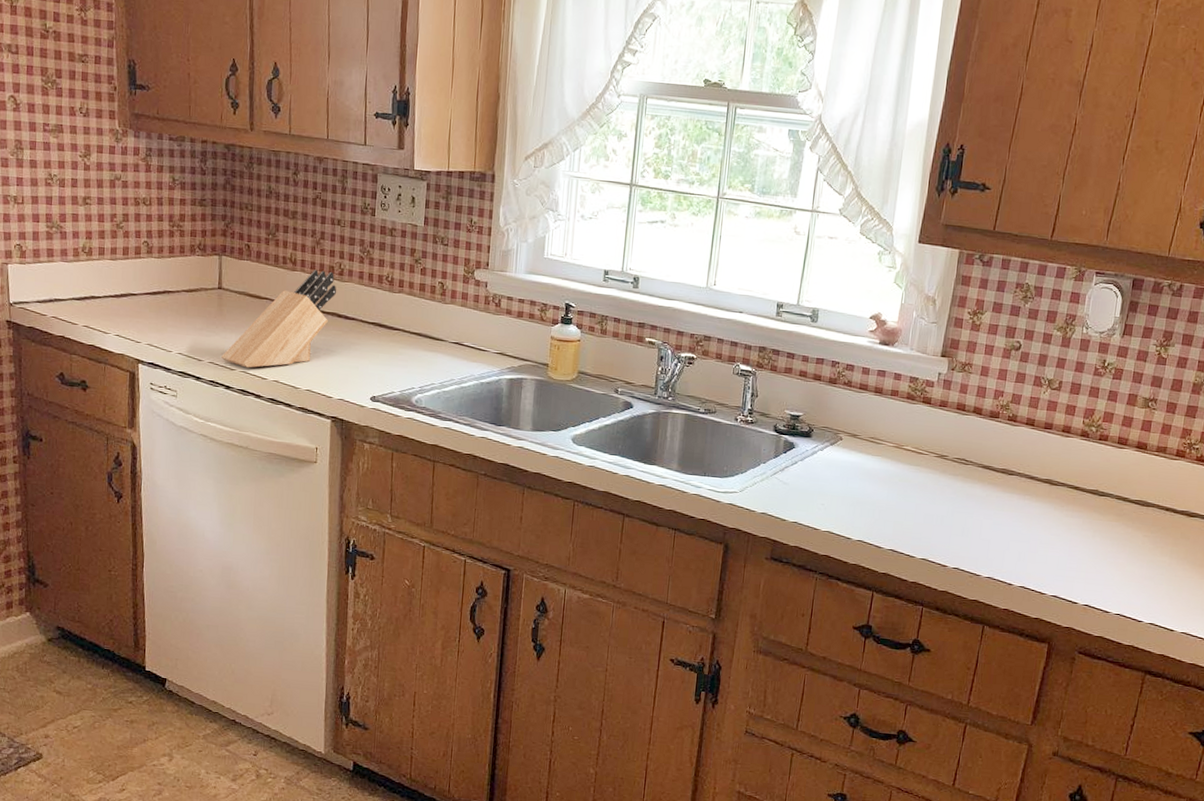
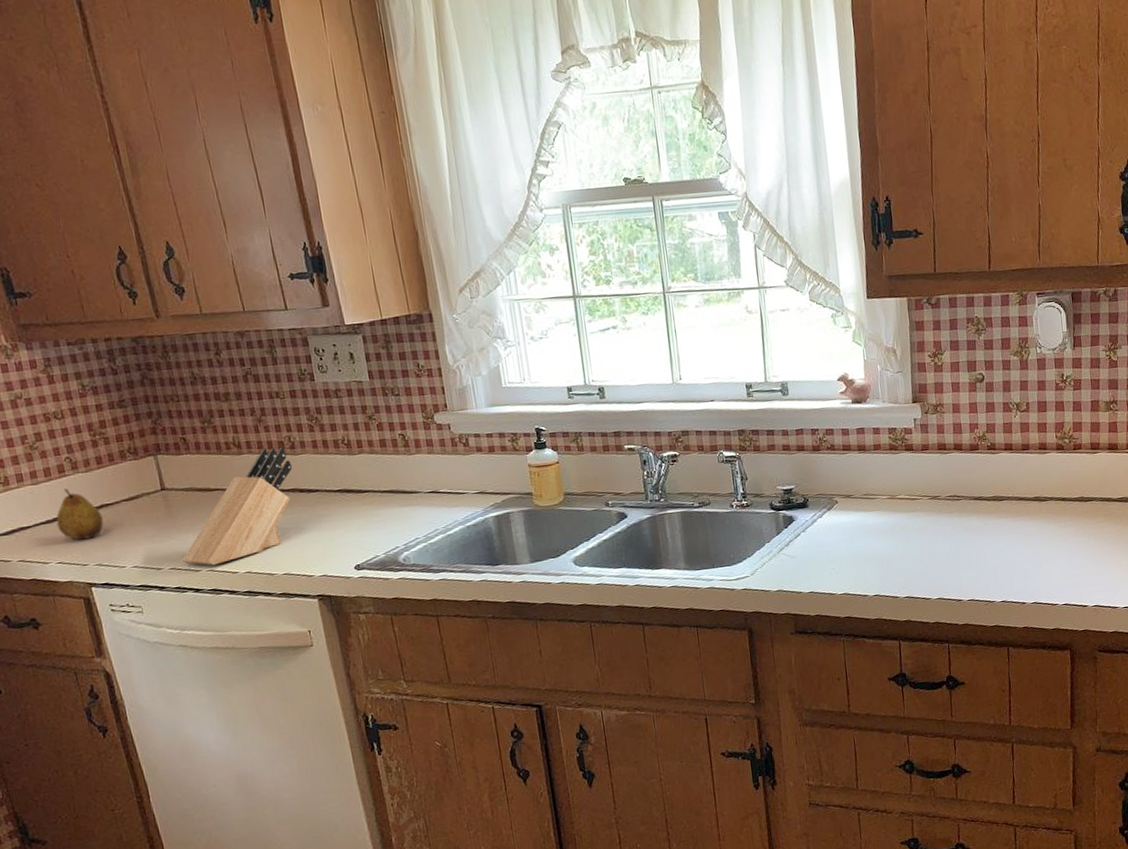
fruit: none [123,269,163,320] -> present [56,488,104,540]

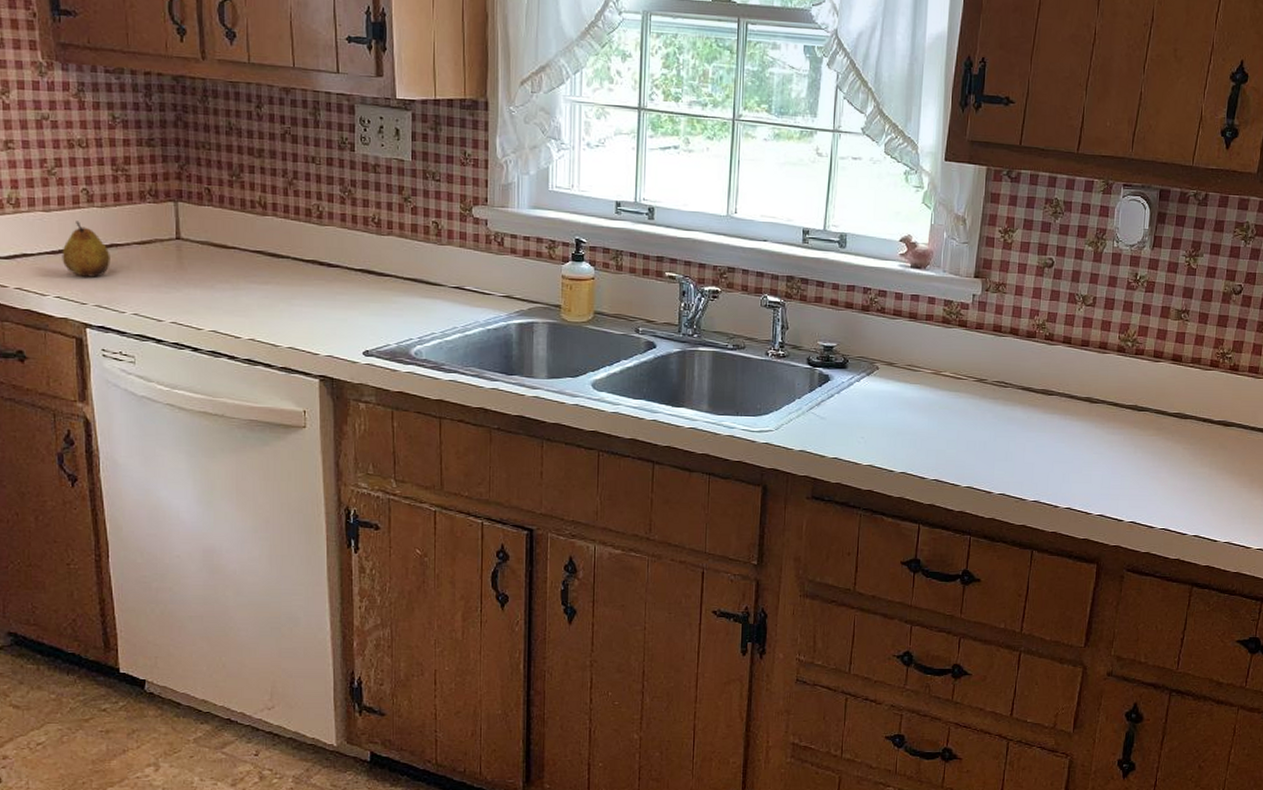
knife block: present [182,447,293,566] -> none [185,213,316,327]

